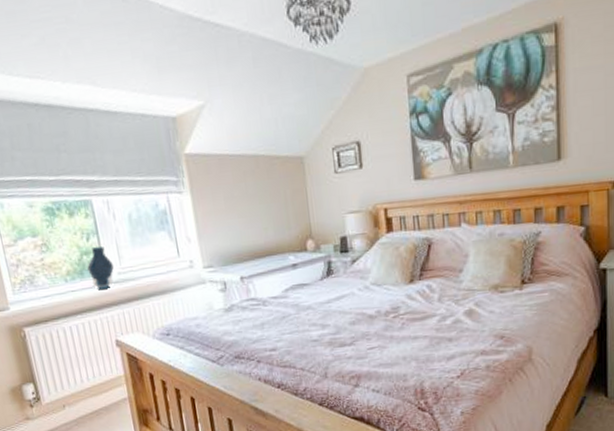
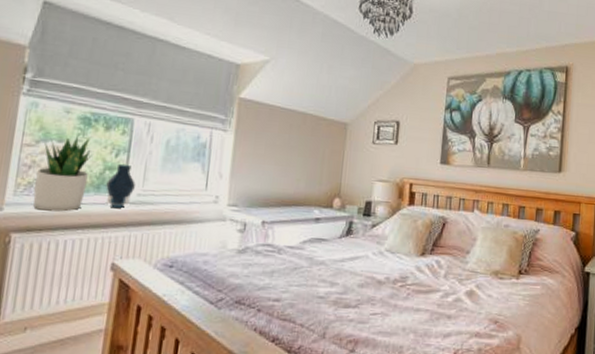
planter: none [21,227,73,304] -> present [33,136,92,213]

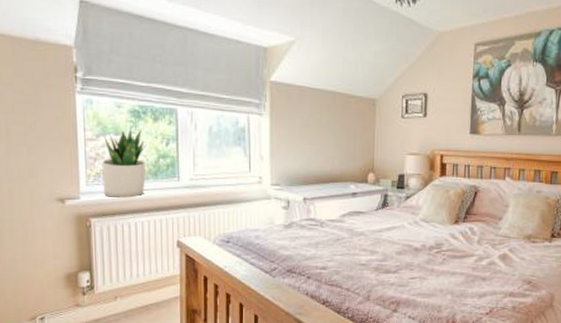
vase: present [106,163,135,208] -> none [162,151,187,192]

